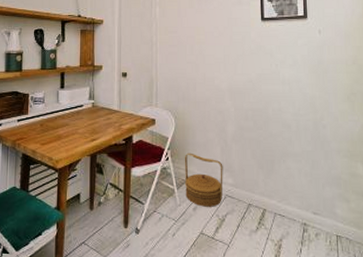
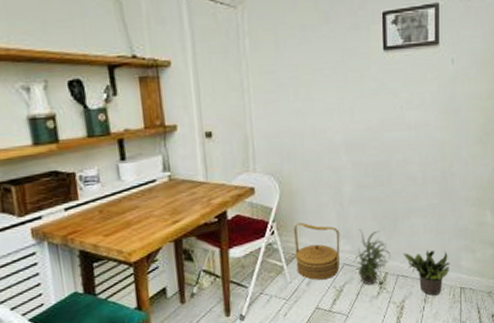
potted plant: none [234,165,268,219] -> present [353,229,390,285]
potted plant: none [279,193,326,239] -> present [402,250,451,295]

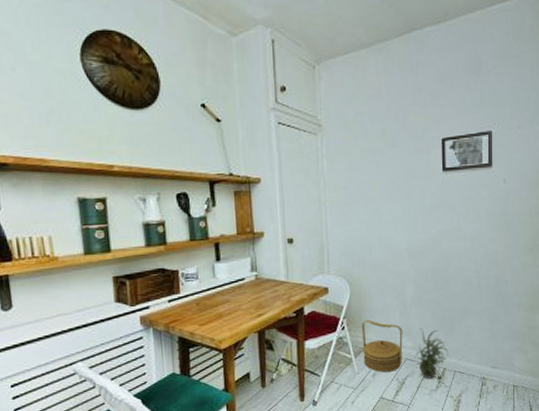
potted plant: present [402,250,451,295] -> none [459,349,504,391]

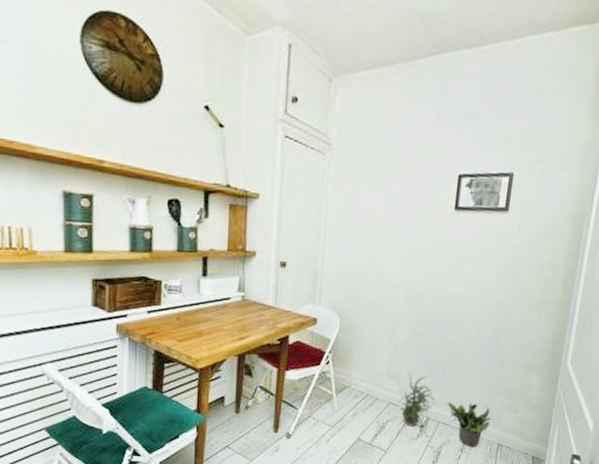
basket: present [361,319,403,373] -> none [344,357,390,414]
potted plant: none [459,349,504,391] -> present [446,402,491,447]

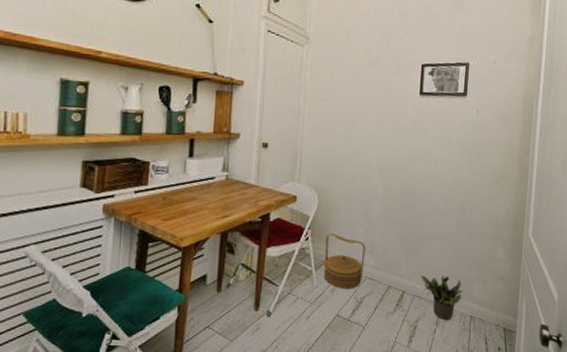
basket: none [344,357,390,414] -> present [323,233,366,289]
potted plant: present [398,372,435,427] -> none [375,247,409,301]

